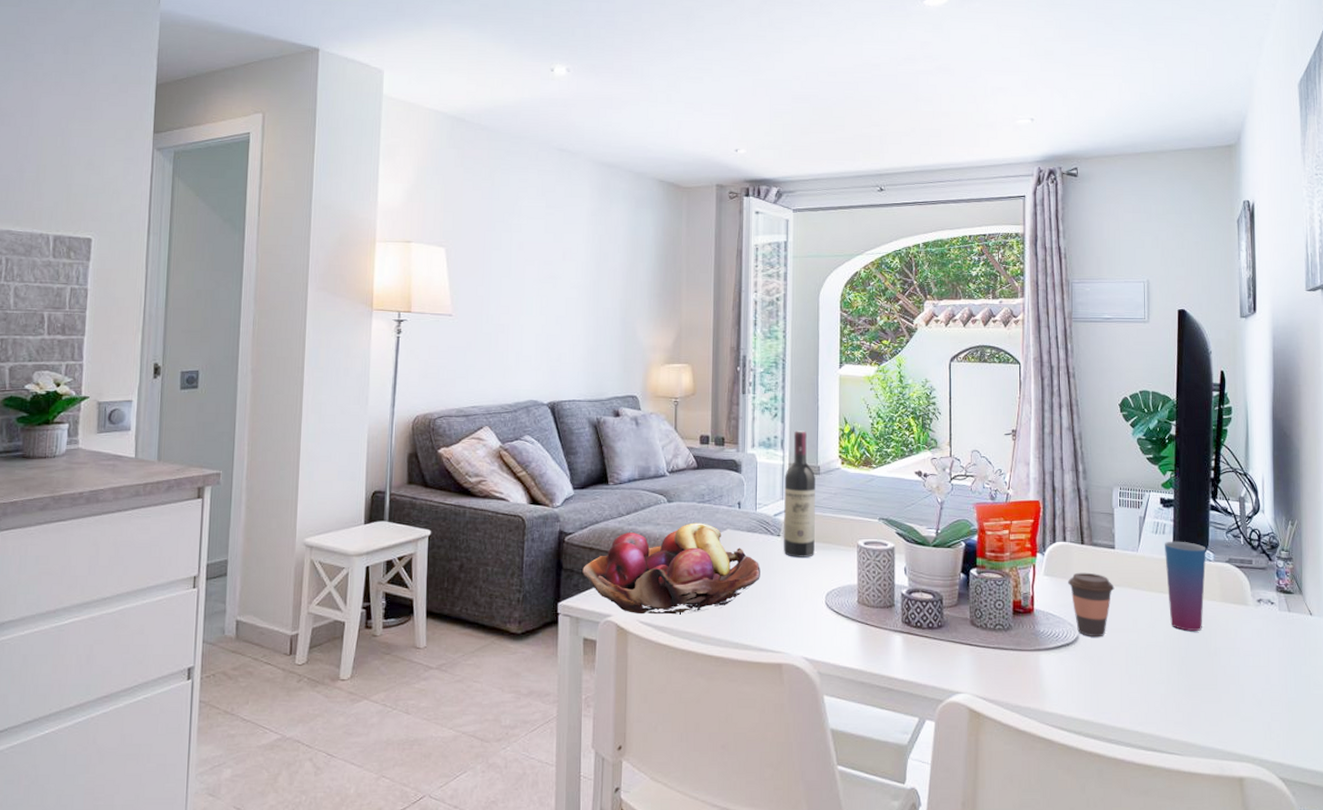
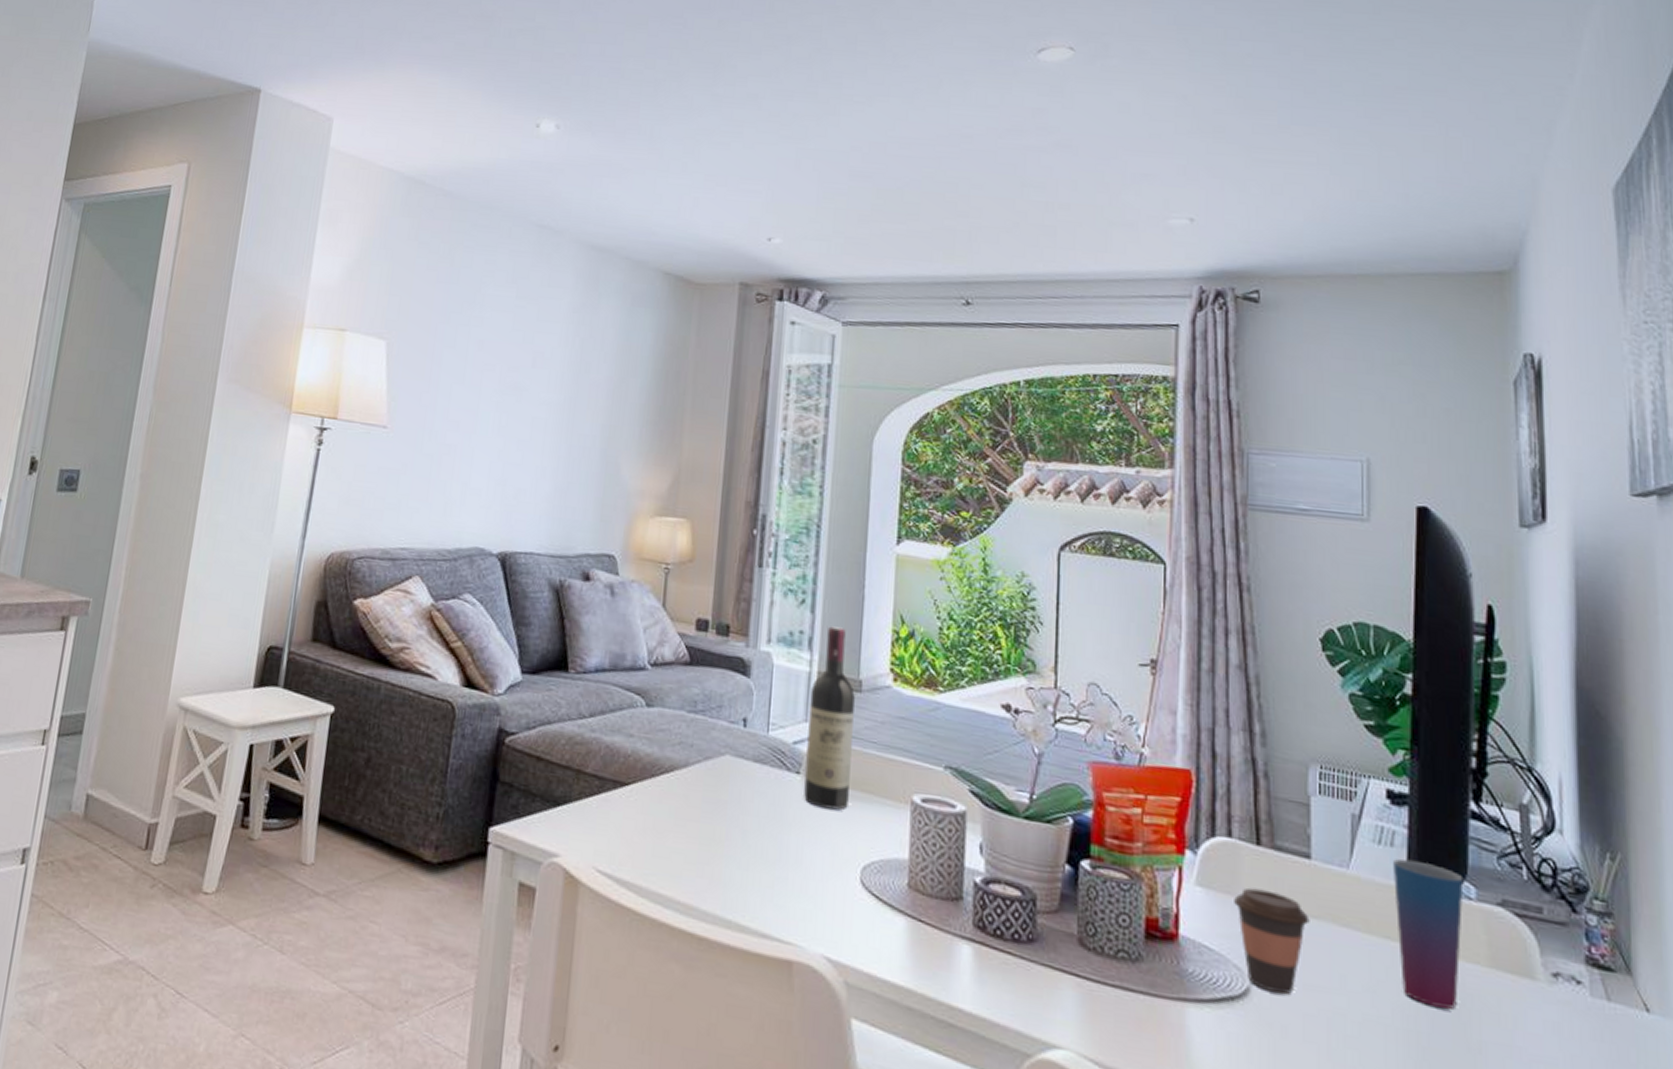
fruit basket: present [582,522,760,615] -> none [524,739,769,868]

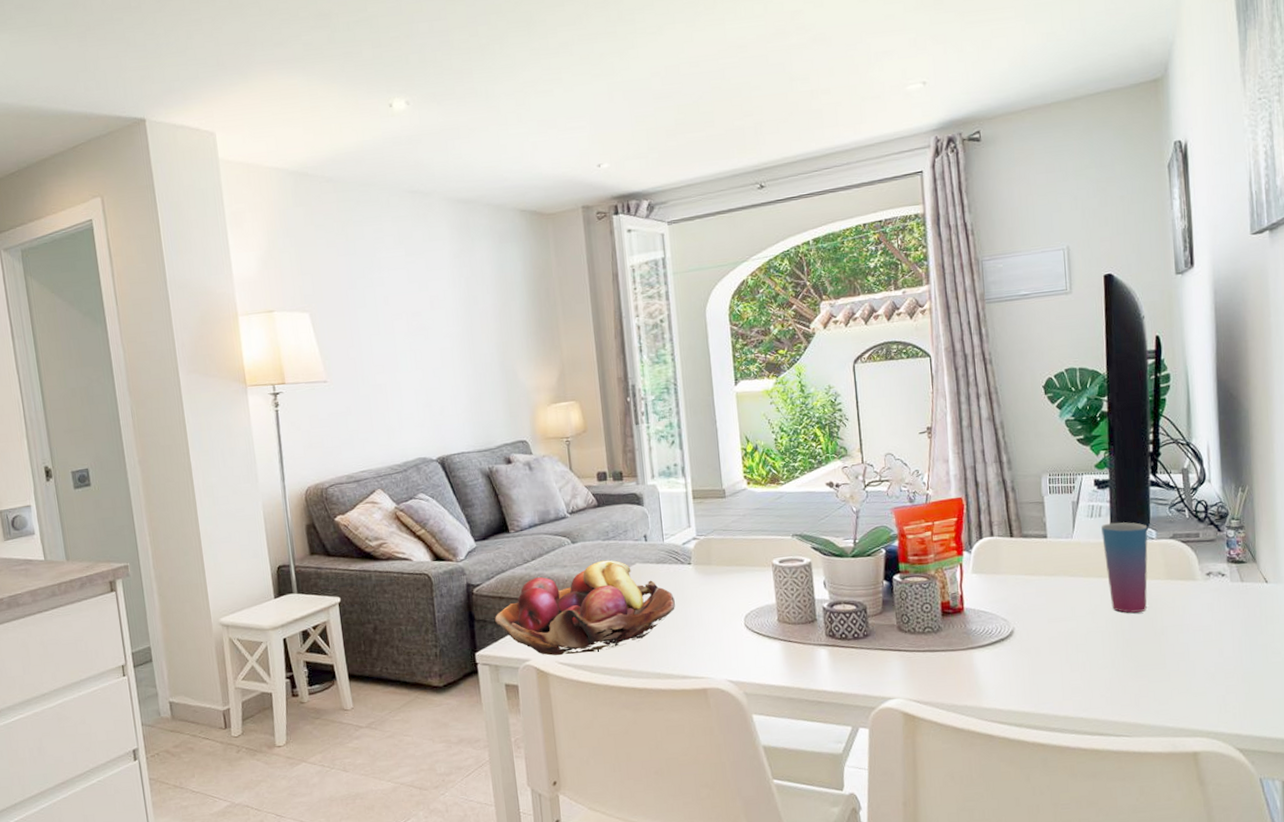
fruit basket: none [524,739,769,868] -> present [495,559,675,656]
wine bottle: present [804,626,855,810] -> none [689,455,728,584]
coffee cup: present [1234,887,1310,995] -> none [998,565,1049,630]

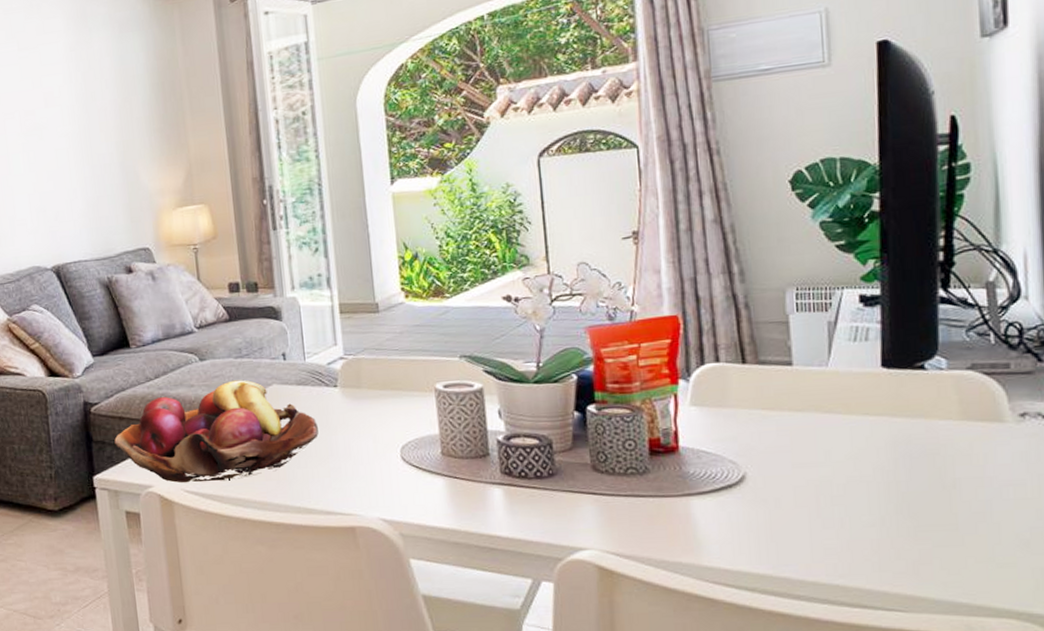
cup: present [1101,522,1148,613] -> none [869,347,935,460]

